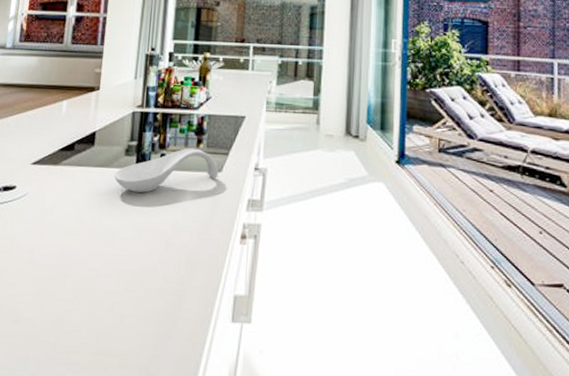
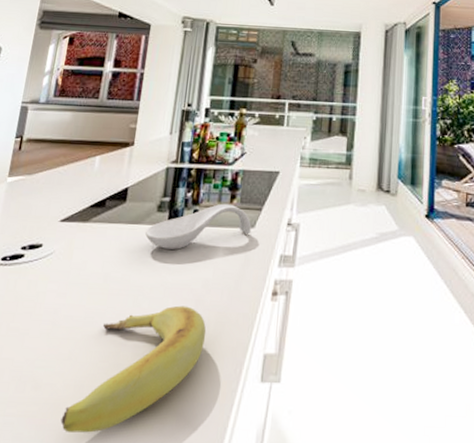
banana: none [41,247,177,365] -> present [60,305,207,433]

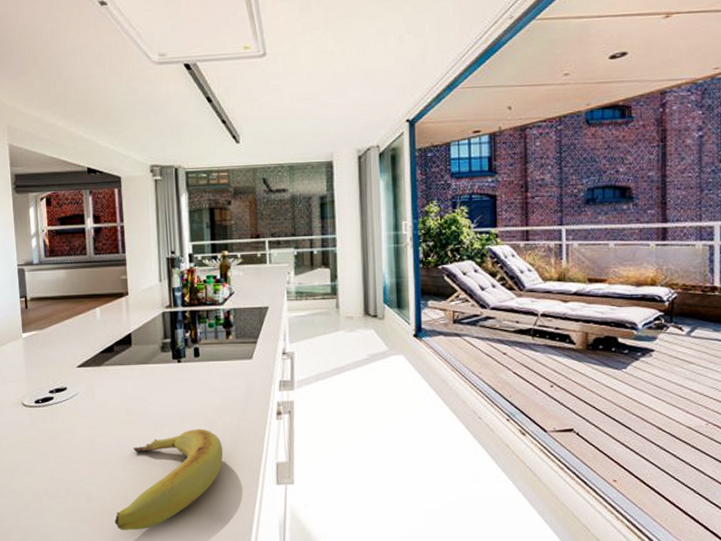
spoon rest: present [144,203,251,249] -> none [153,340,249,383]

